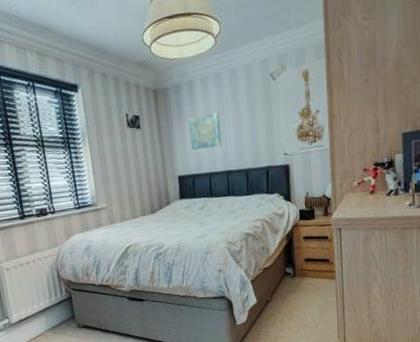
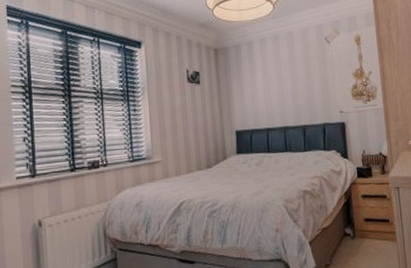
wall art: present [188,111,222,150] -> none [247,70,279,105]

